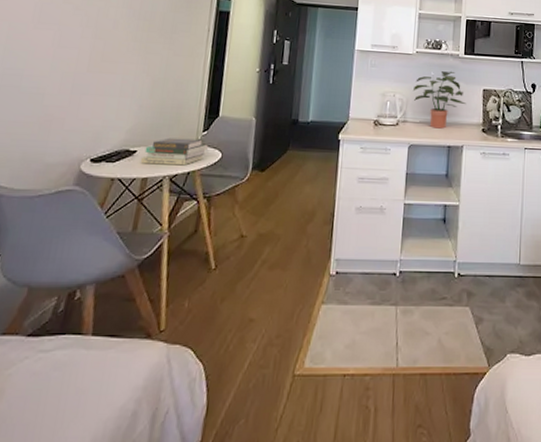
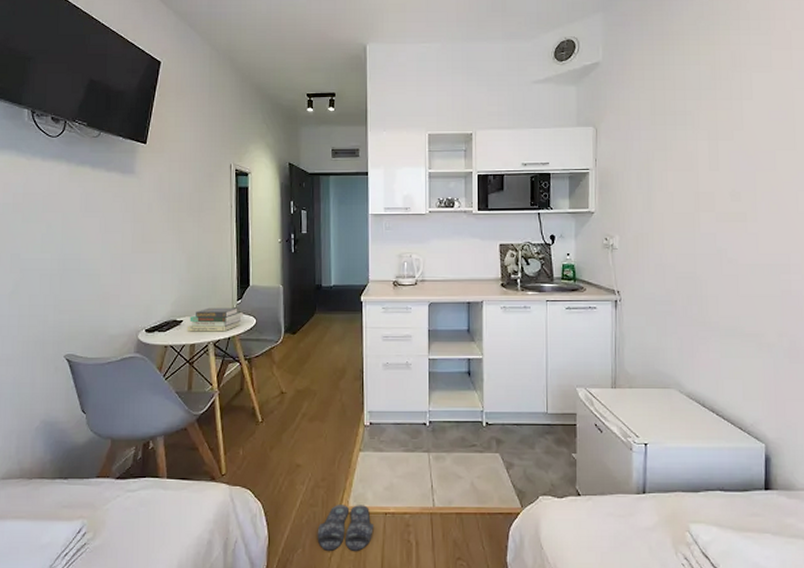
slippers: none [264,366,330,421] -> present [317,505,374,551]
potted plant: present [412,71,466,129] -> none [428,228,483,286]

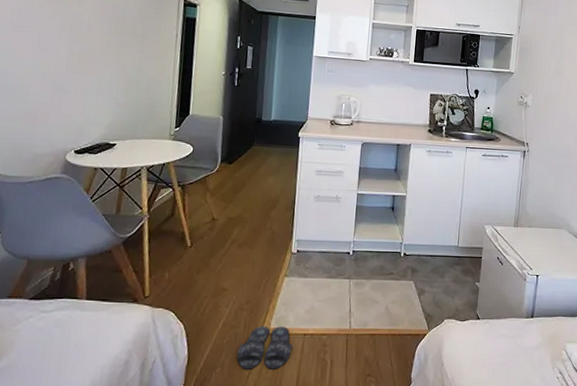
books: present [187,307,243,332] -> none [119,133,180,158]

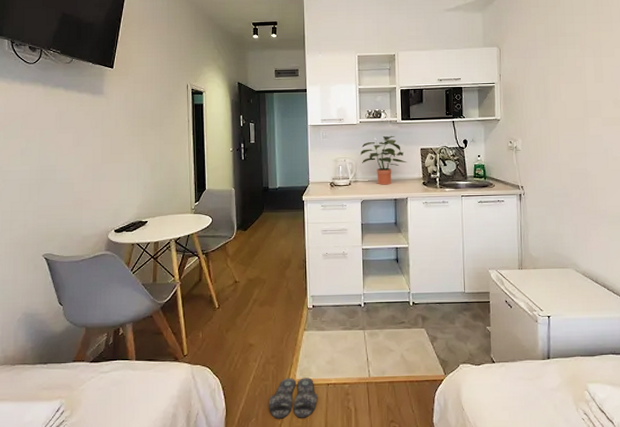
potted plant: none [366,77,415,129] -> present [360,135,407,185]

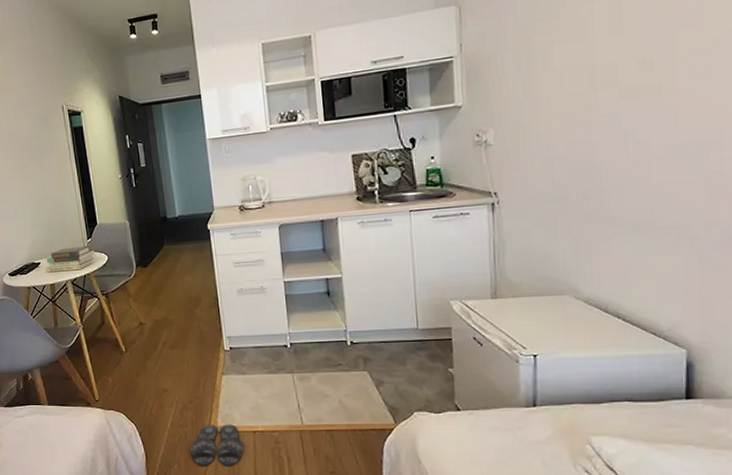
books: none [151,209,200,231] -> present [45,246,95,273]
potted plant: present [360,135,407,185] -> none [273,141,335,205]

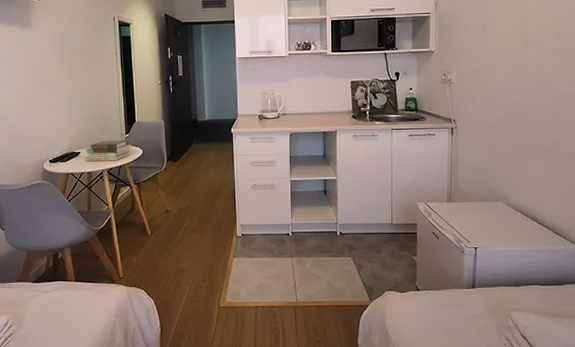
slippers: present [190,424,244,466] -> none [200,300,247,337]

